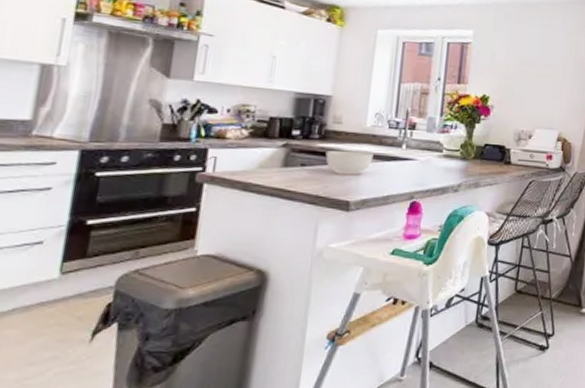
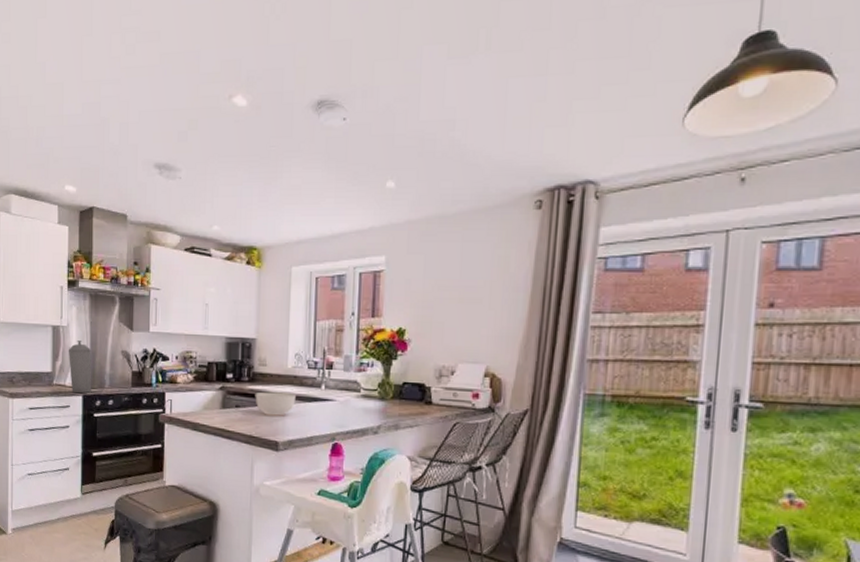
canister: none [62,84,102,148] -> present [69,340,92,394]

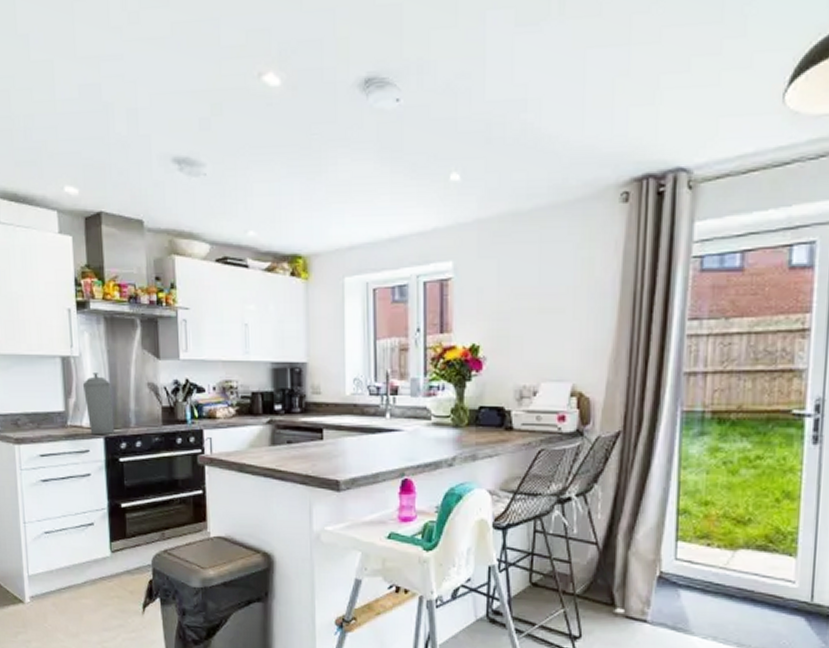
bowl: present [255,391,296,416] -> none [309,424,357,451]

